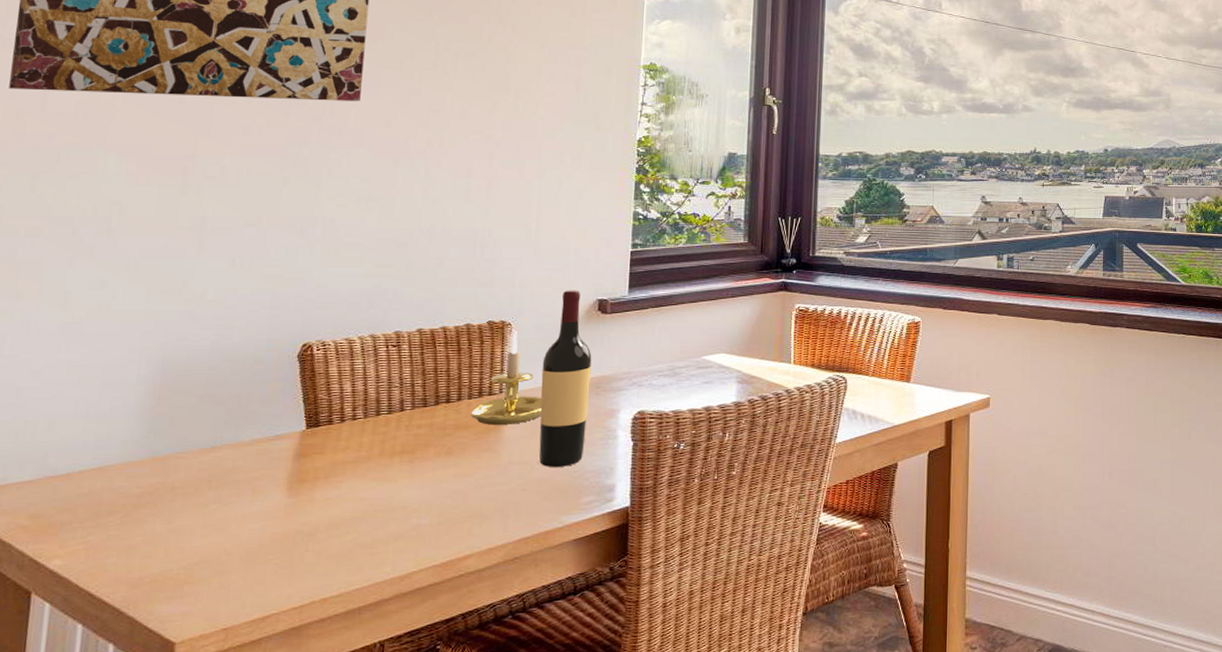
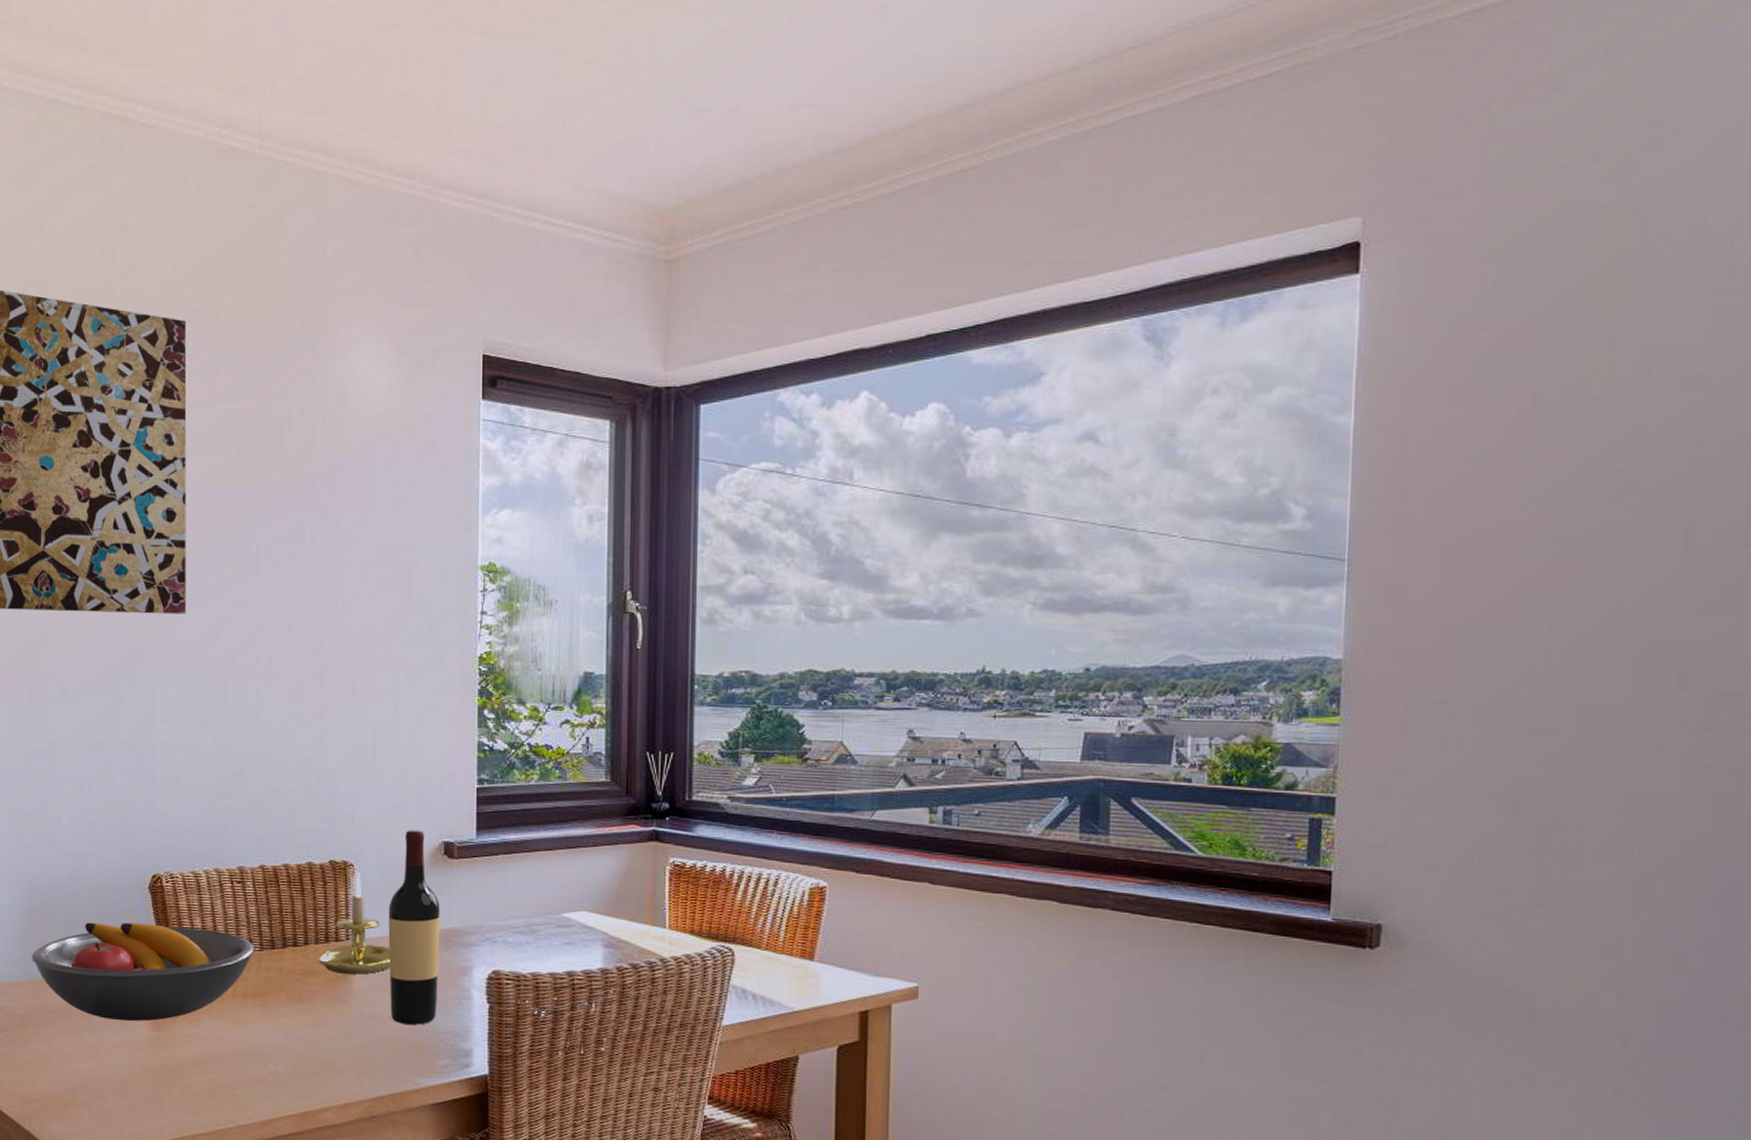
fruit bowl: none [156,391,406,490] -> present [32,922,255,1021]

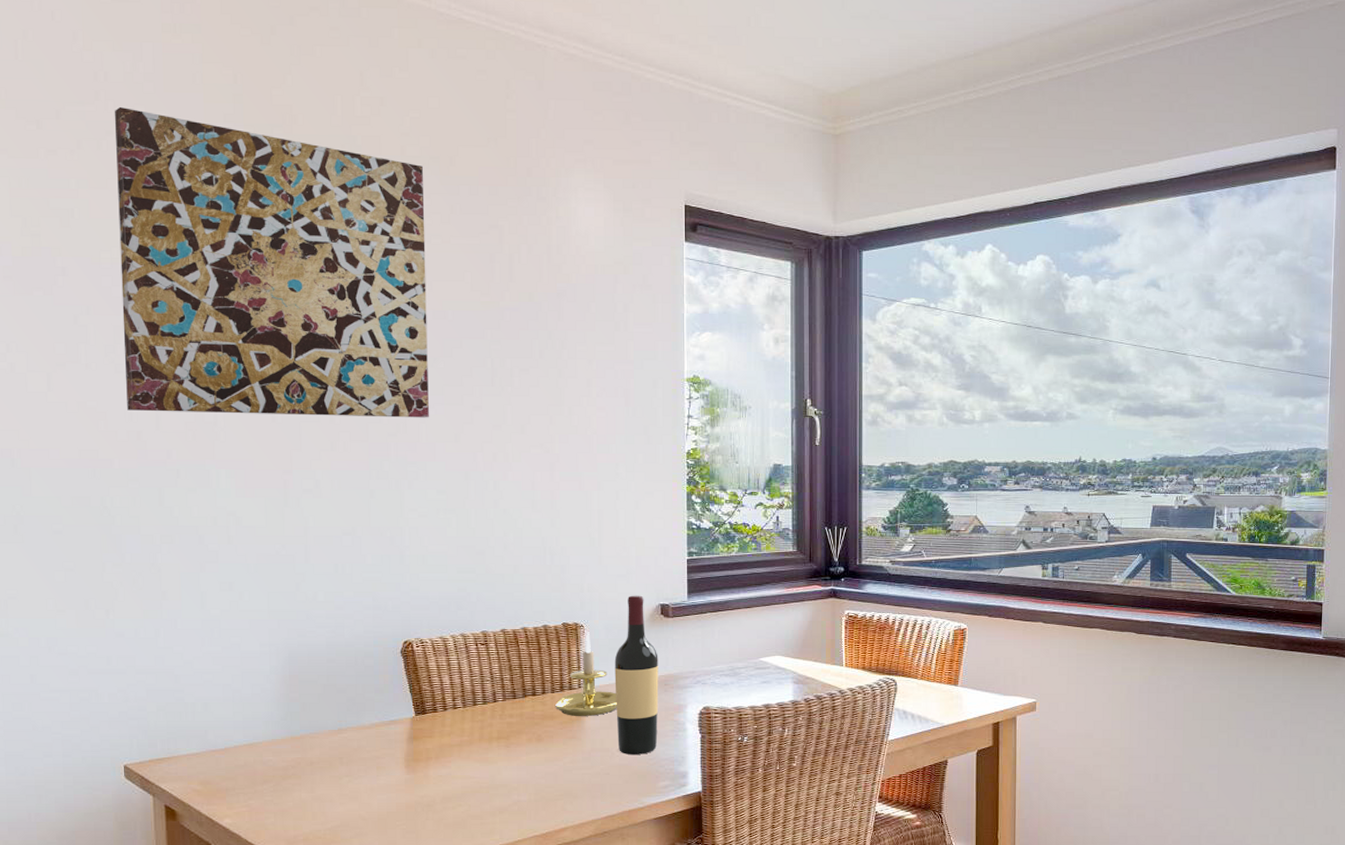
fruit bowl: present [32,922,255,1021] -> none [292,683,498,766]

